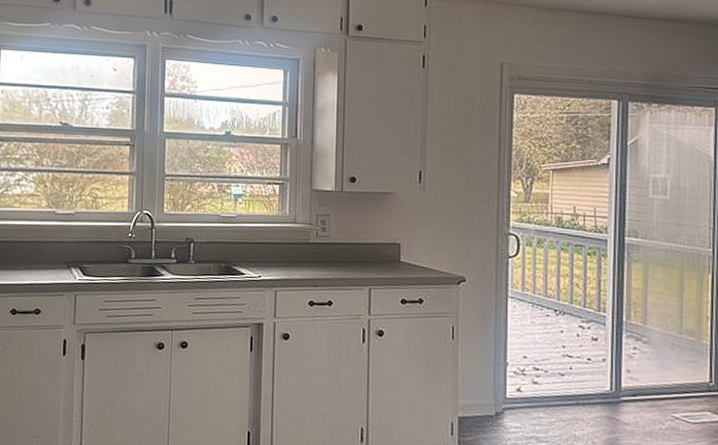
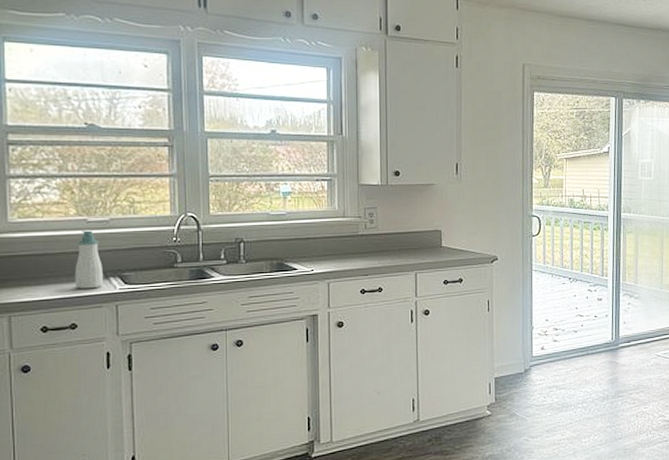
soap bottle: none [41,222,66,278] -> present [75,230,103,289]

